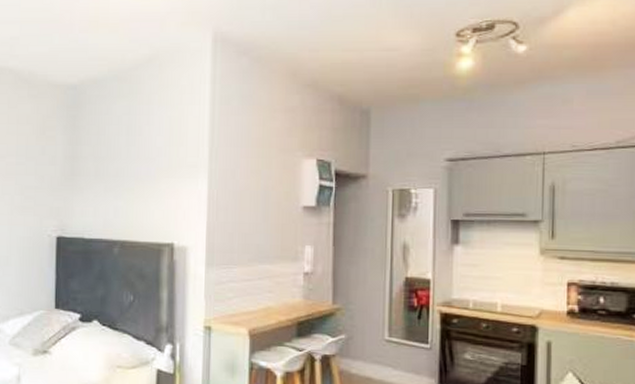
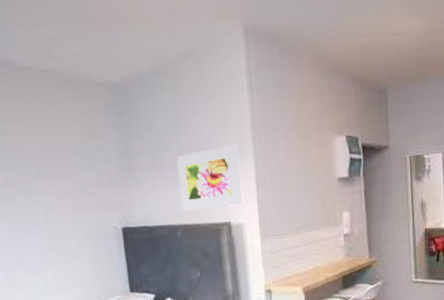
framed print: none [123,158,192,226] -> present [176,144,243,211]

